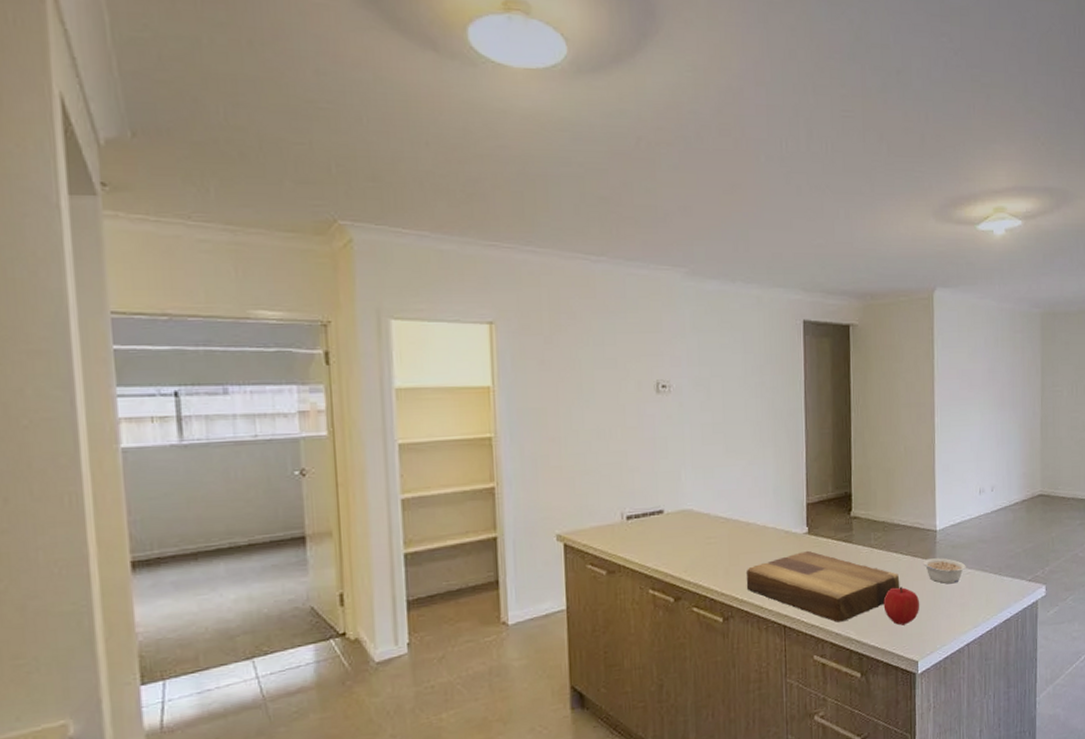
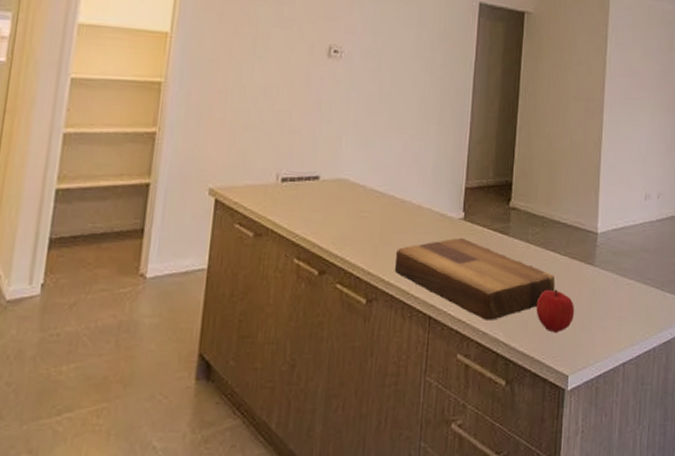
legume: present [923,558,966,584] -> none [581,263,626,294]

